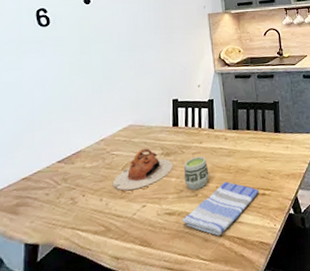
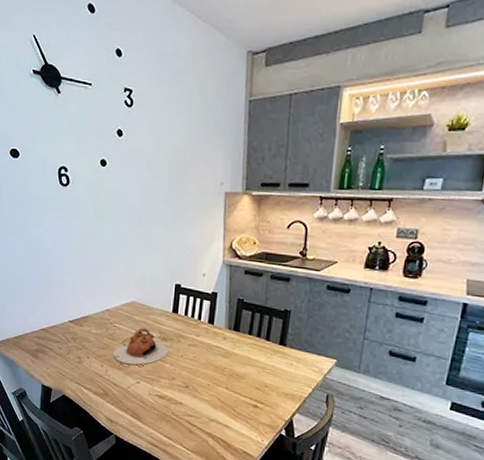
dish towel: present [182,181,260,236] -> none [170,382,252,432]
cup: present [183,156,209,190] -> none [177,348,203,382]

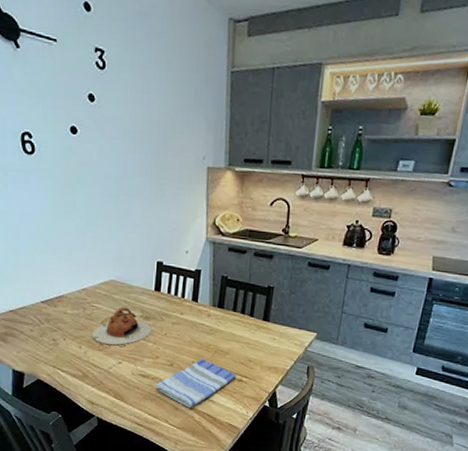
dish towel: none [170,382,252,432] -> present [155,359,237,408]

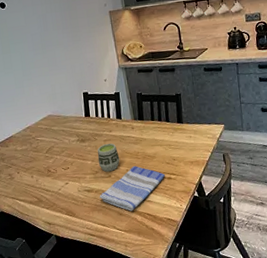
teapot: present [92,306,151,345] -> none [40,135,88,170]
cup: none [161,326,187,360] -> present [97,143,120,172]

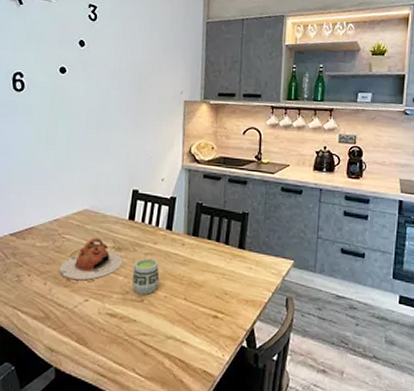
teapot: none [40,135,88,170] -> present [59,237,123,280]
dish towel: present [99,166,166,211] -> none [123,293,212,352]

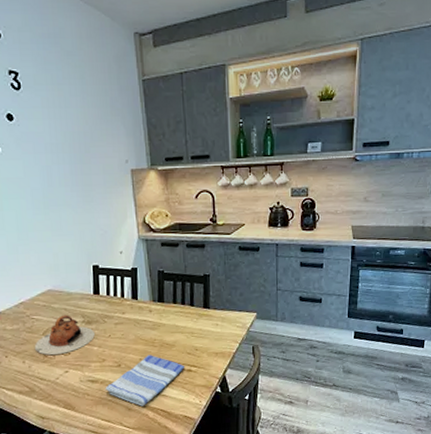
dish towel: none [123,293,212,352] -> present [105,355,185,406]
cup: present [131,257,160,295] -> none [106,326,133,360]

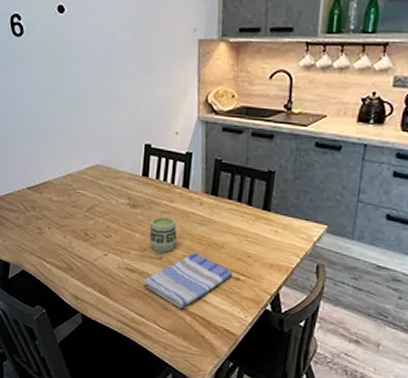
teapot: present [35,314,95,355] -> none [78,193,139,235]
cup: none [106,326,133,360] -> present [149,216,177,253]

